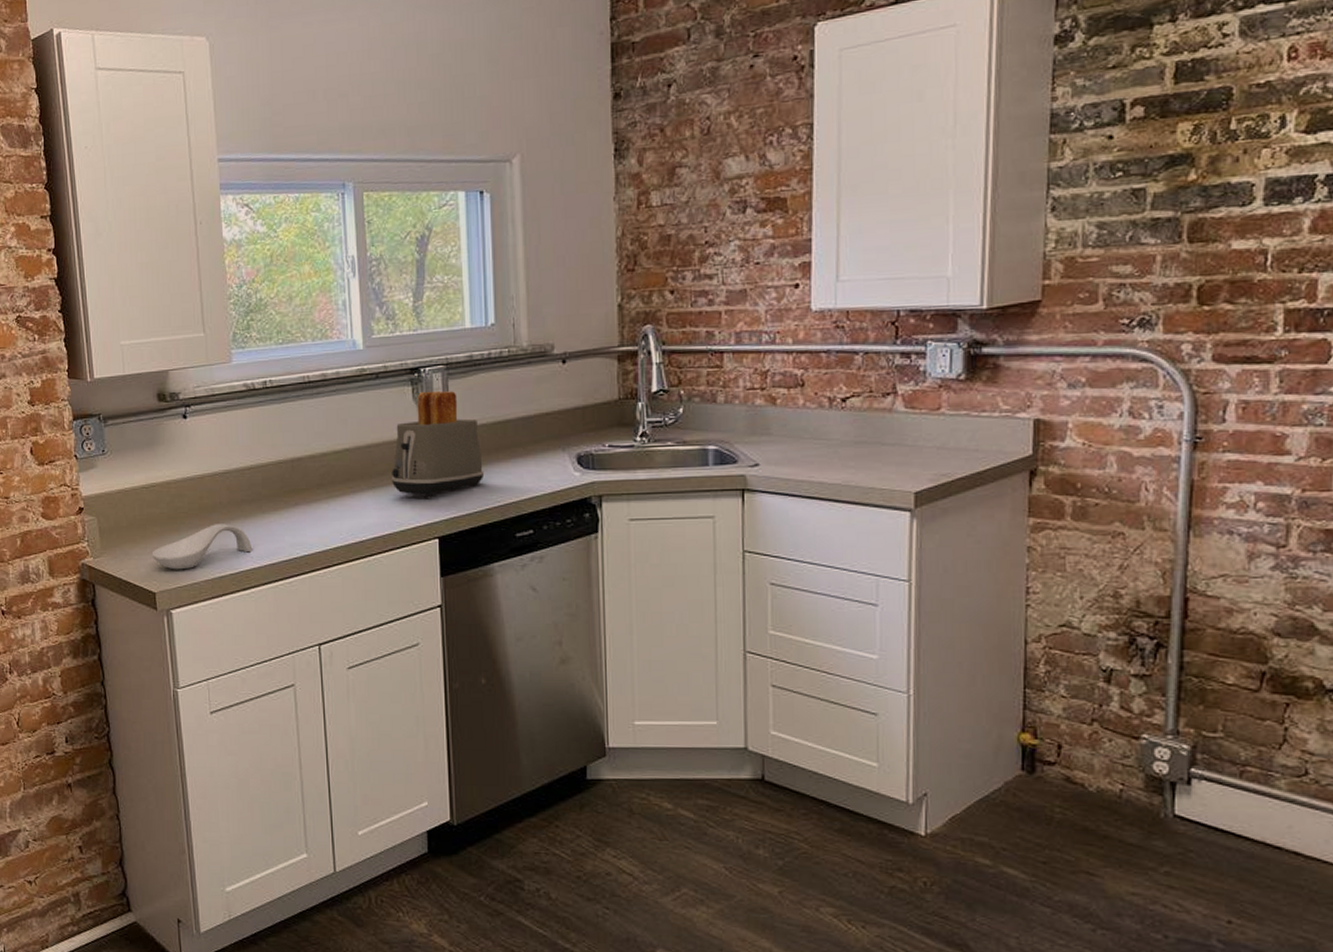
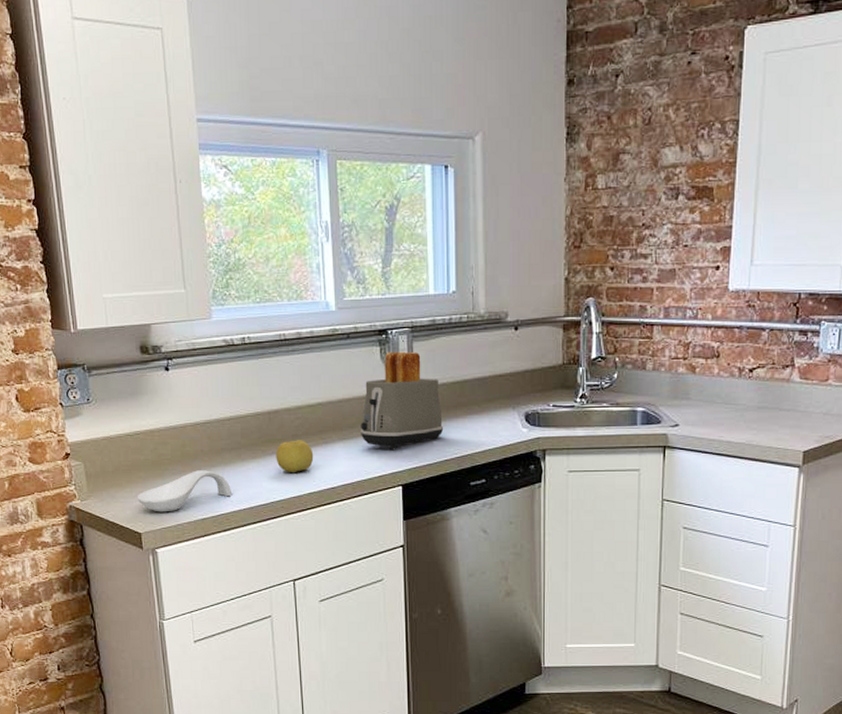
fruit: none [299,489,341,525] -> present [276,440,314,472]

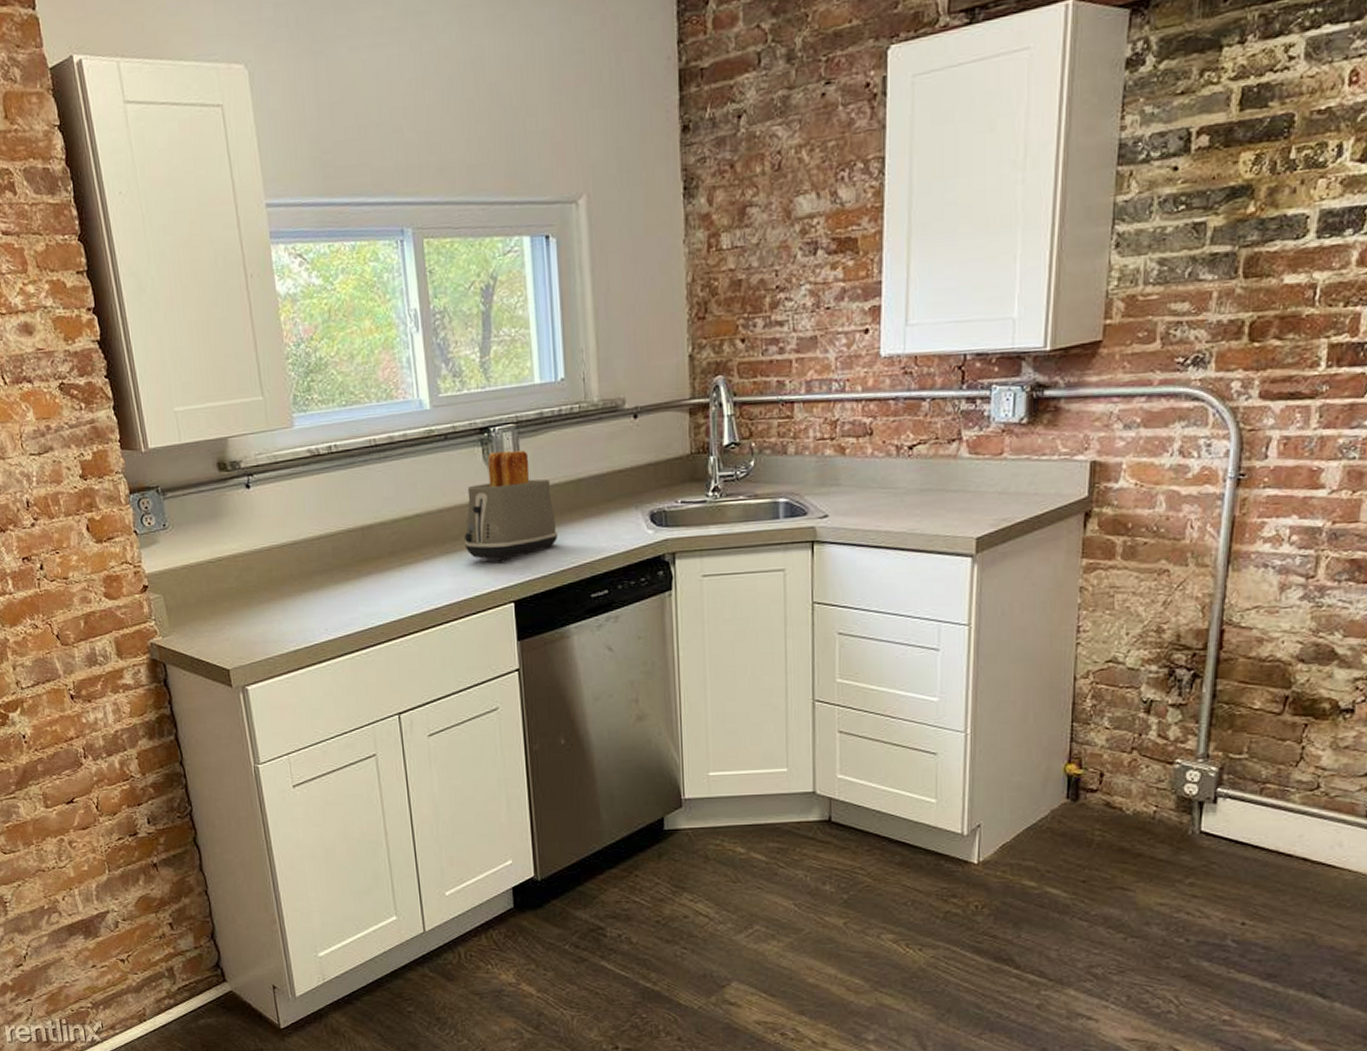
spoon rest: present [137,470,233,512] -> none [222,596,327,646]
fruit: present [276,440,314,472] -> none [371,556,414,594]

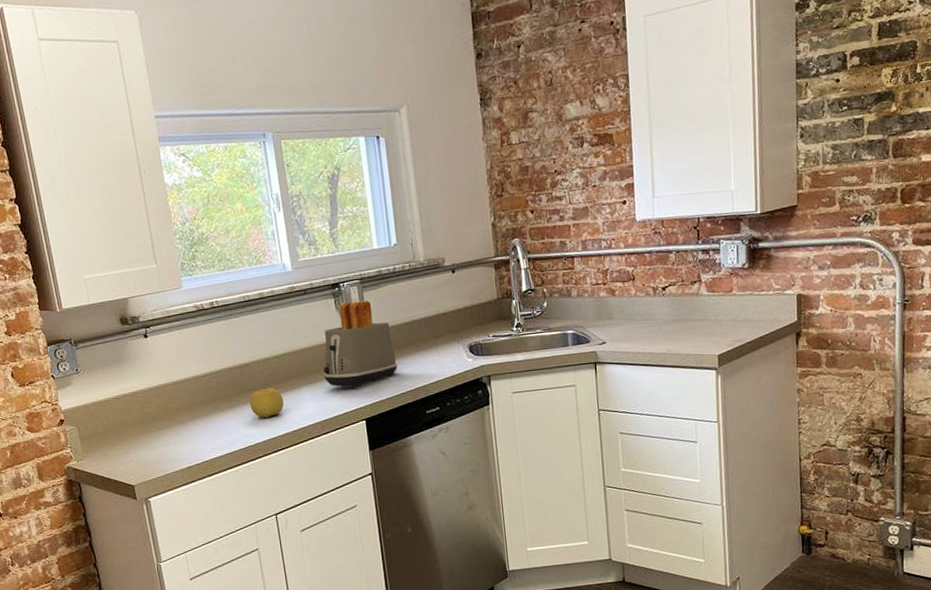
fruit: none [371,556,414,594] -> present [249,387,284,418]

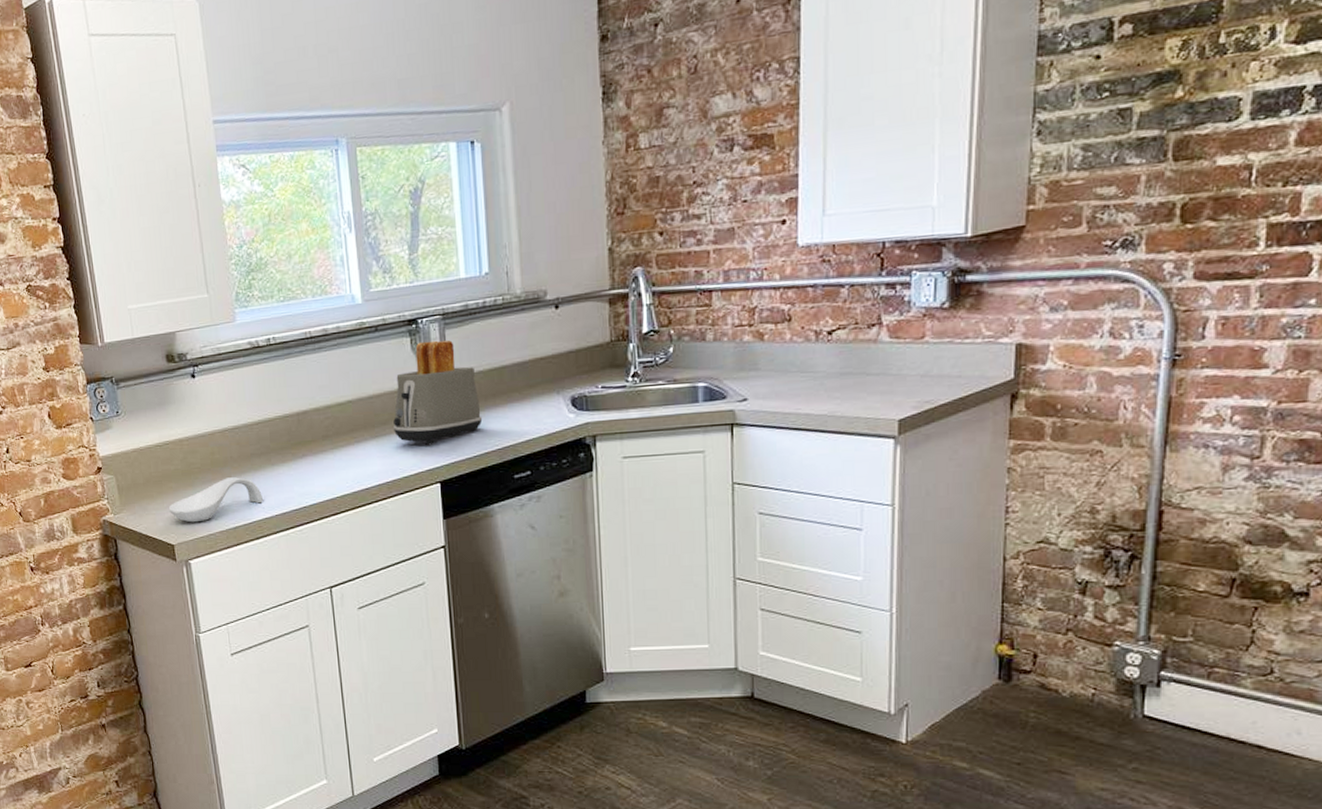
spoon rest: none [127,423,214,465] -> present [168,477,264,523]
fruit: present [249,387,284,418] -> none [306,440,346,475]

